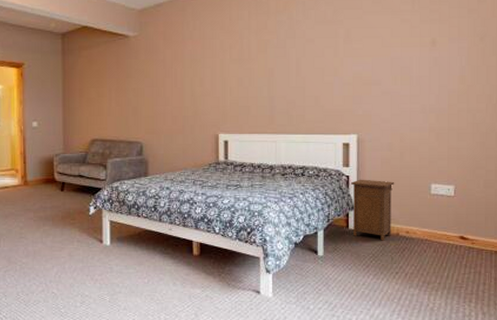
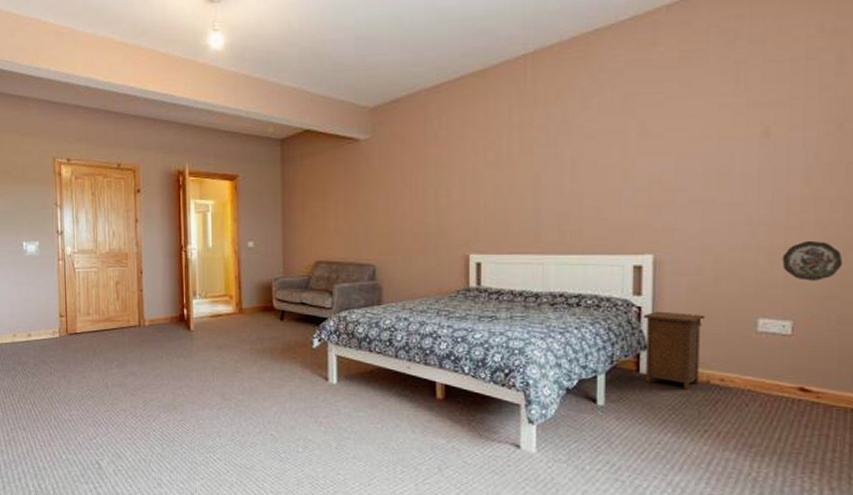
decorative plate: none [446,124,487,155] -> present [782,240,843,281]

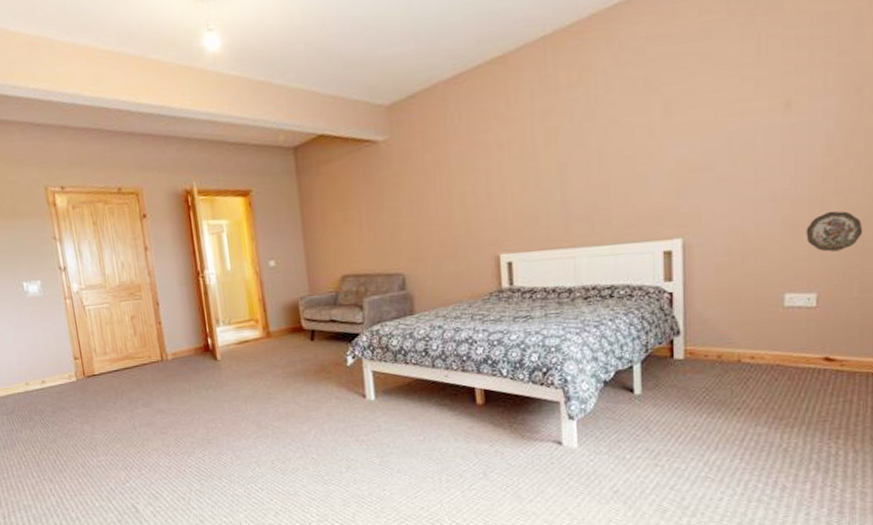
nightstand: present [644,311,706,390] -> none [676,294,735,371]

